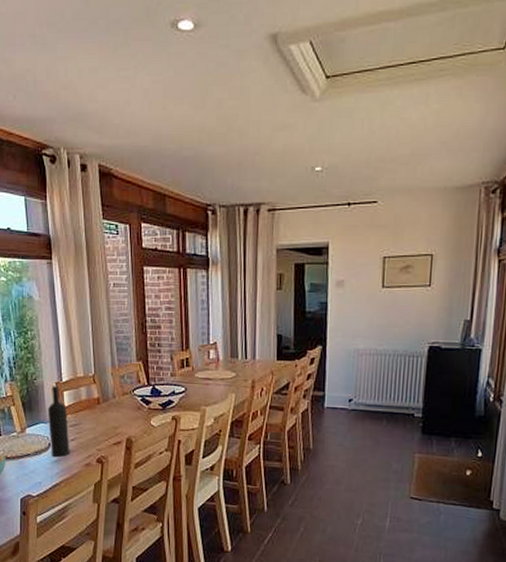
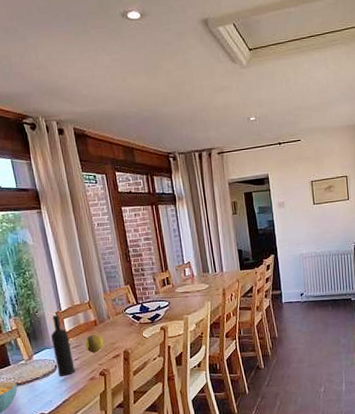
fruit: none [85,413,105,435] -> present [85,334,104,353]

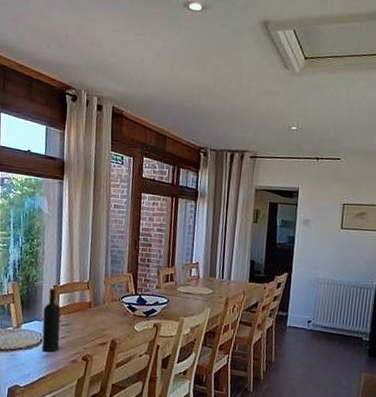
fruit: present [85,334,104,353] -> none [75,315,94,335]

